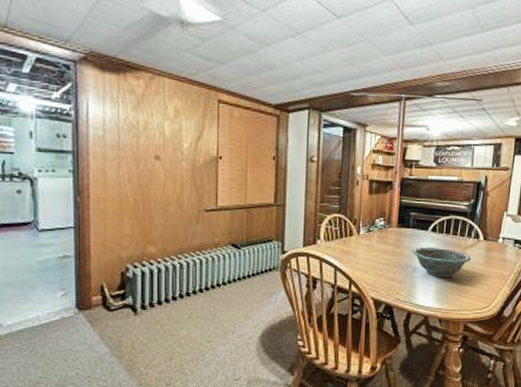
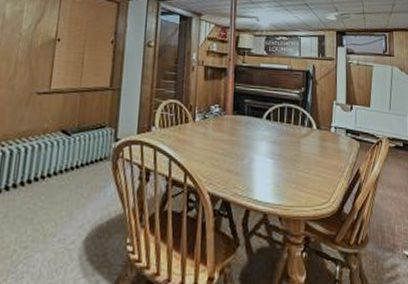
decorative bowl: present [412,246,472,277] -> none [248,135,307,169]

